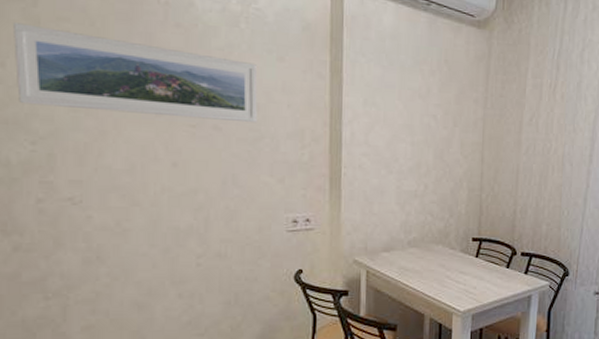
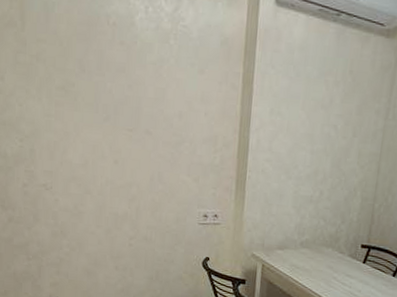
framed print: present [13,23,258,123] -> none [9,45,182,129]

